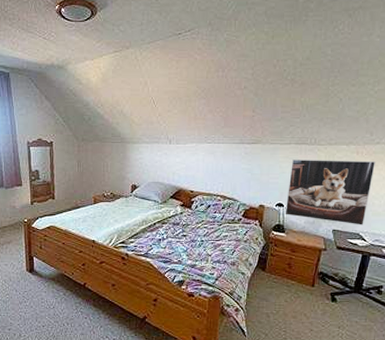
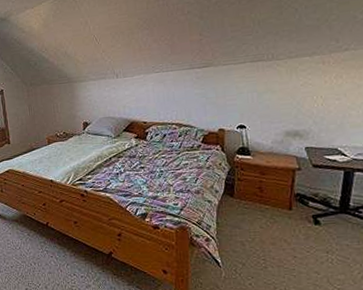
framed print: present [285,160,376,225] -> none [248,69,347,140]

